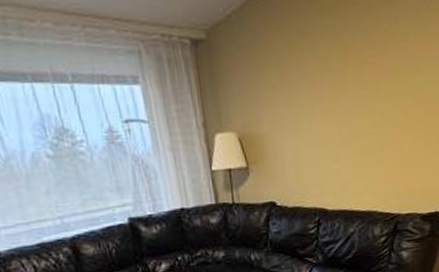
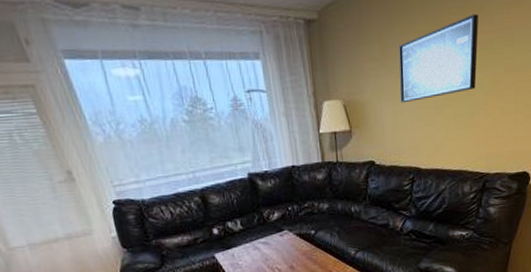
wall art: none [299,39,384,137] -> present [399,14,478,104]

